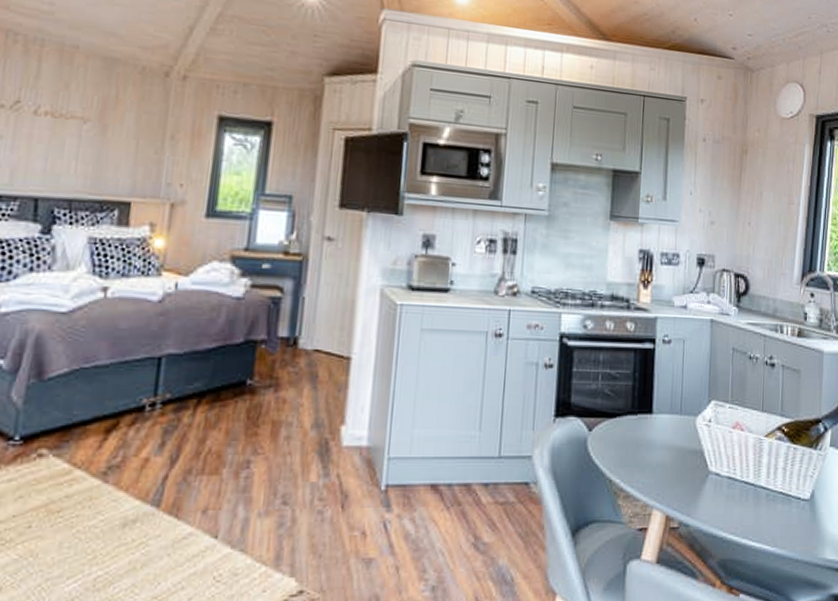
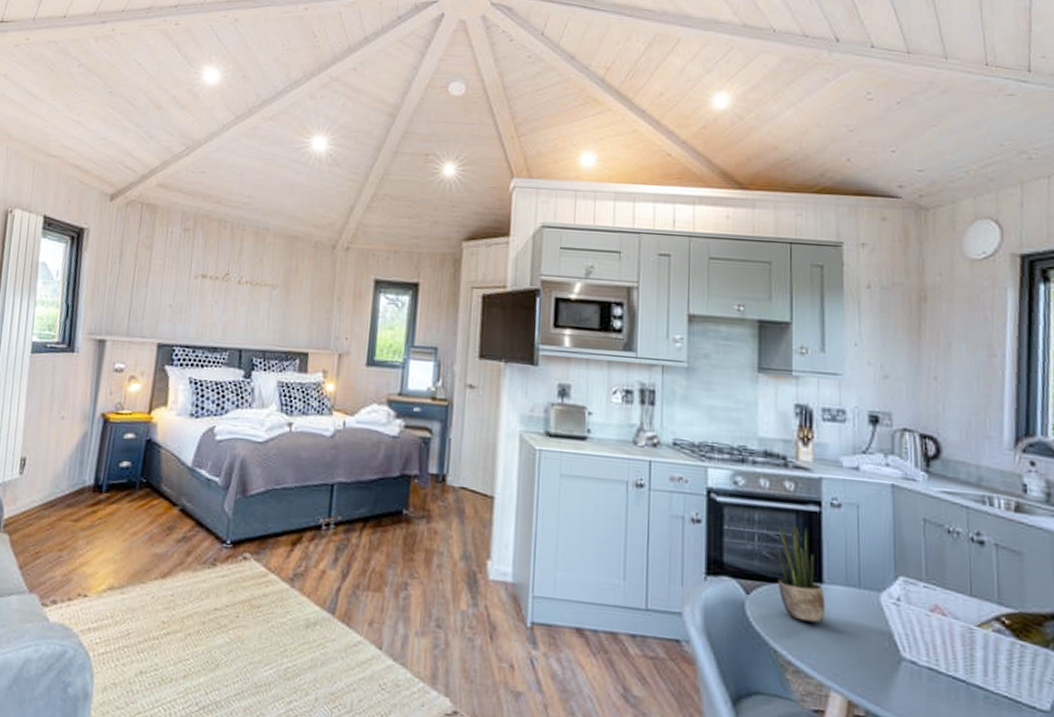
potted plant: none [616,361,654,450] -> present [779,523,826,623]

